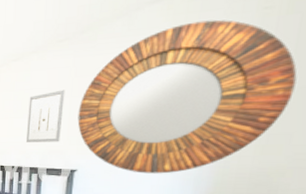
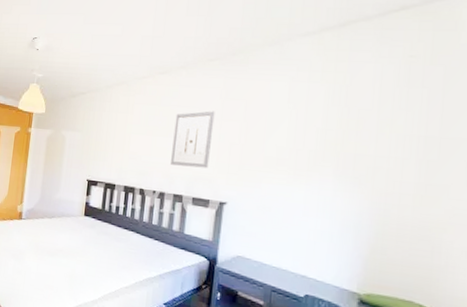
home mirror: present [77,19,297,174] -> none [228,60,447,217]

